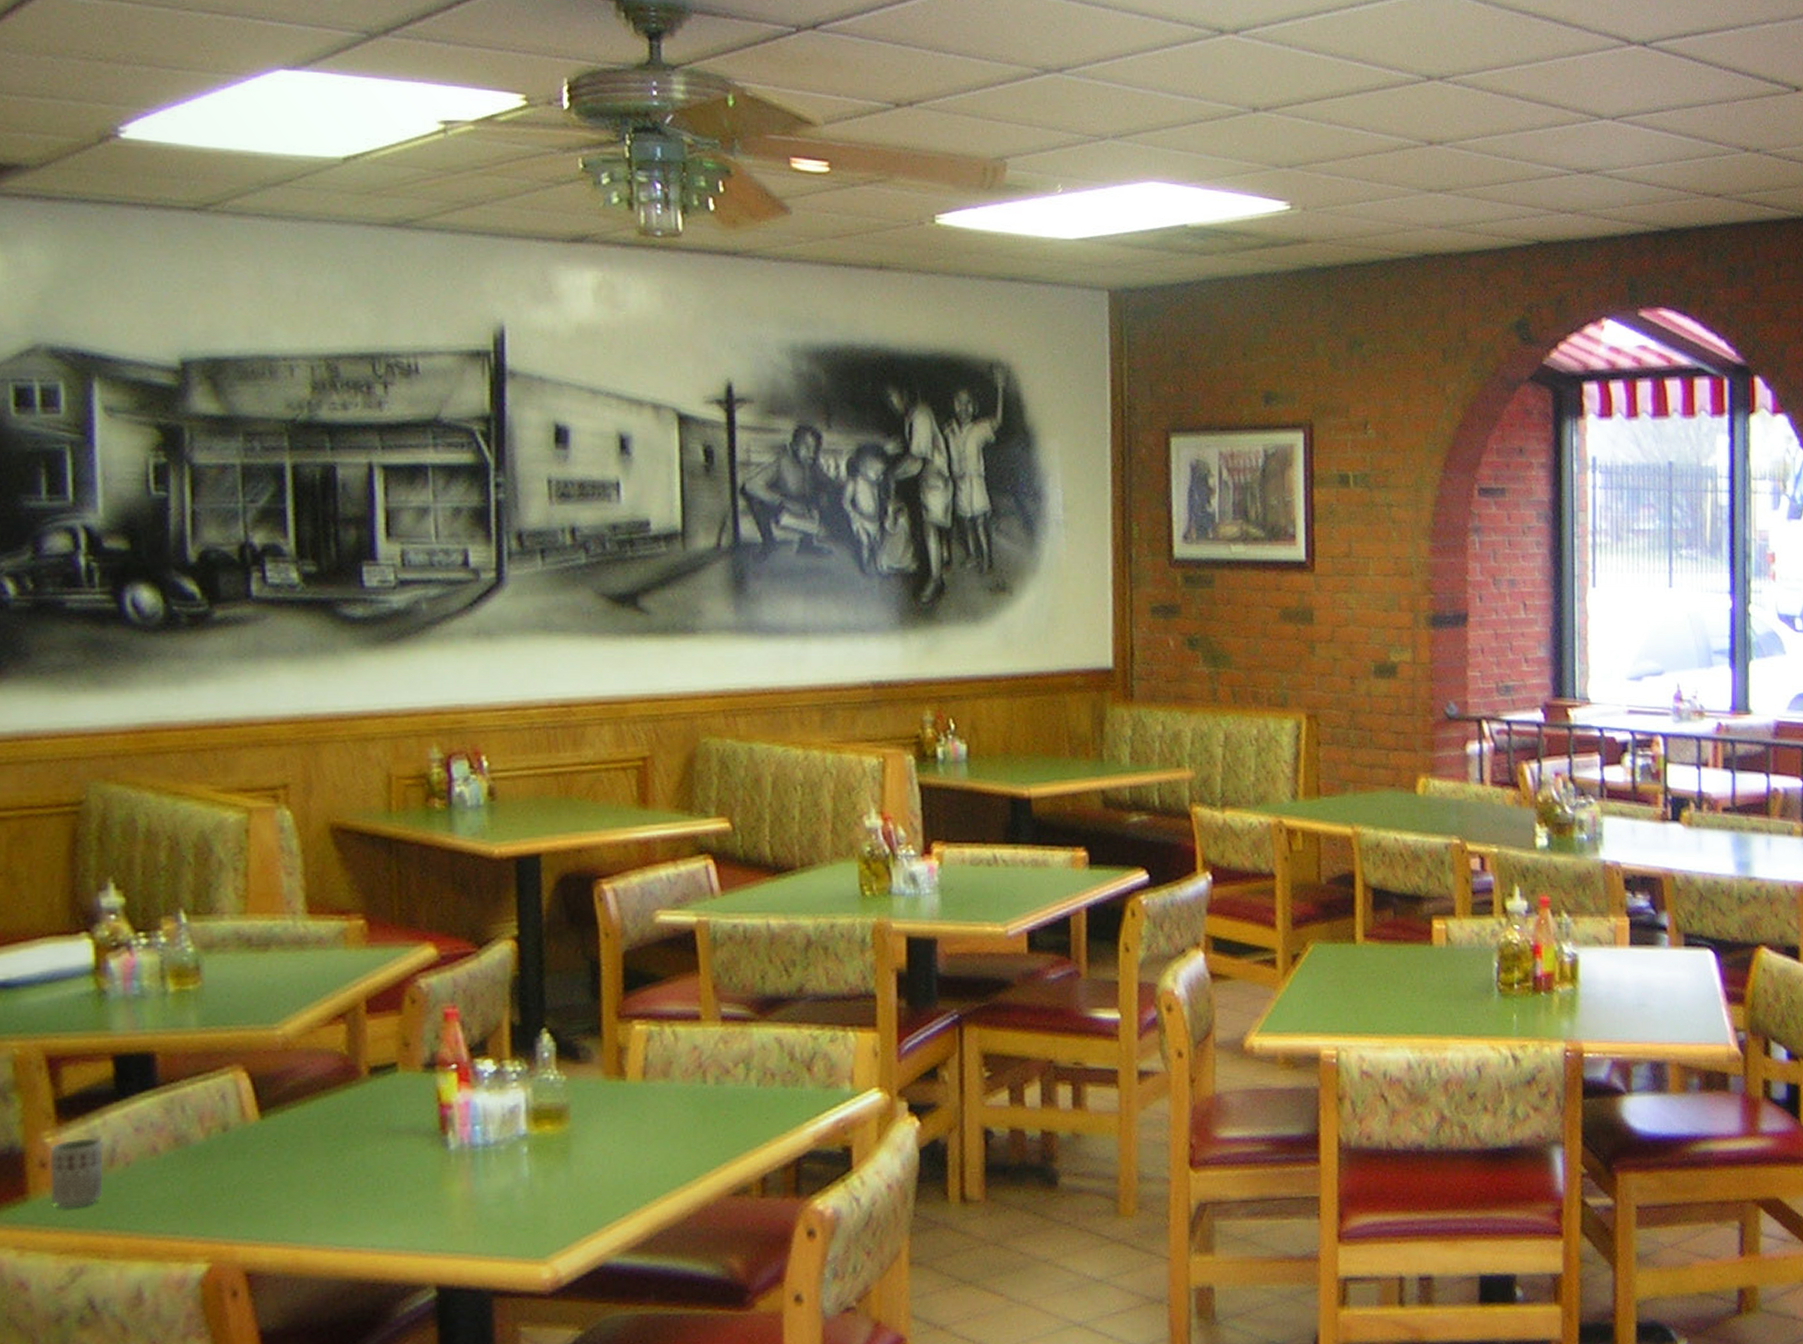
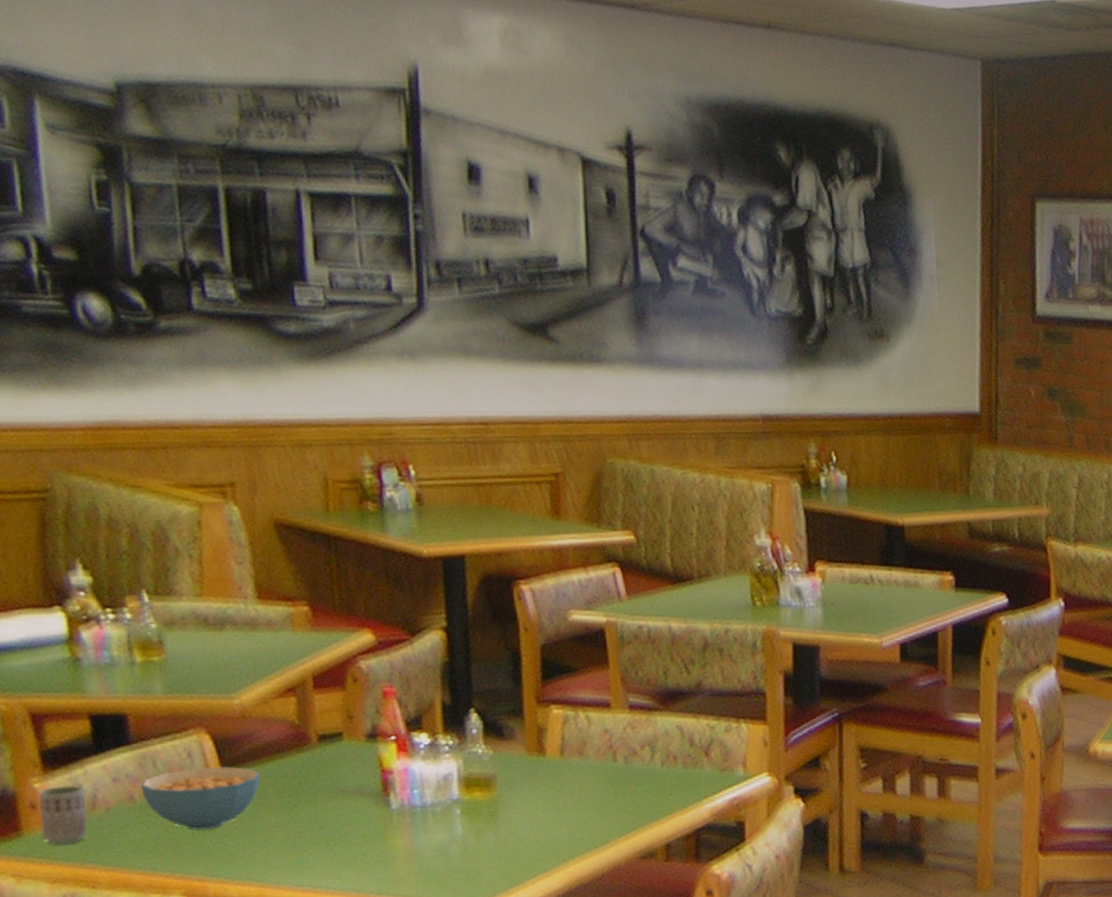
cereal bowl: none [166,1108,304,1186] -> present [141,767,262,831]

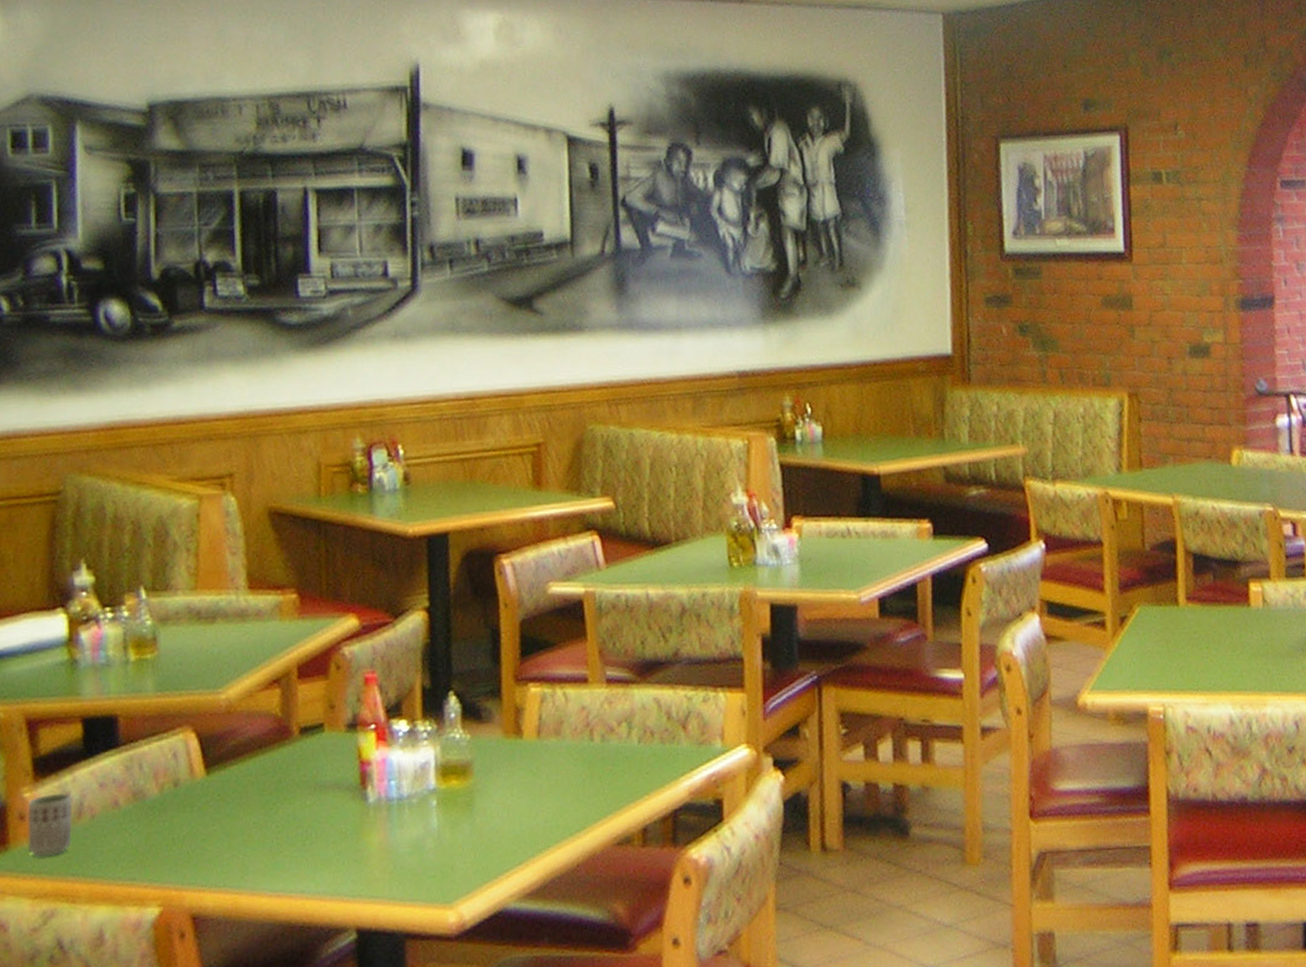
cereal bowl: present [141,767,262,831] -> none [126,765,243,836]

